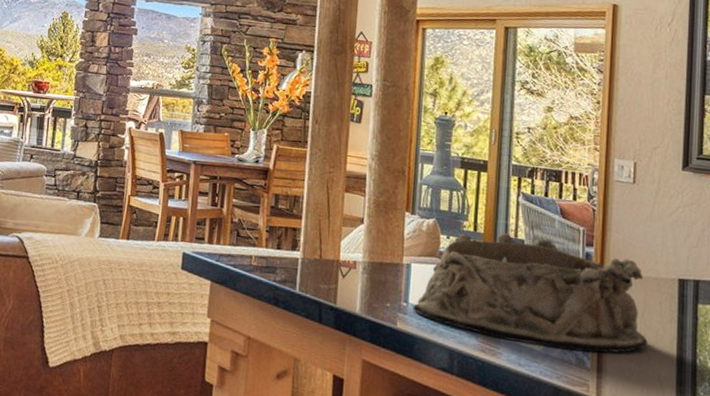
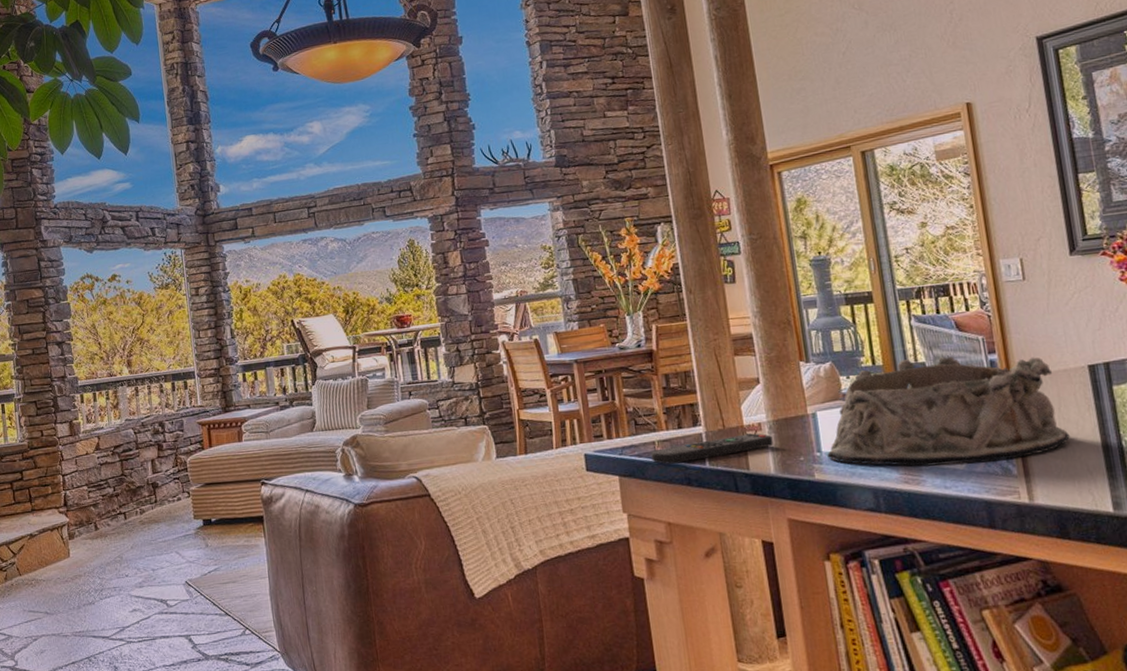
remote control: none [246,264,364,287] -> present [651,433,773,465]

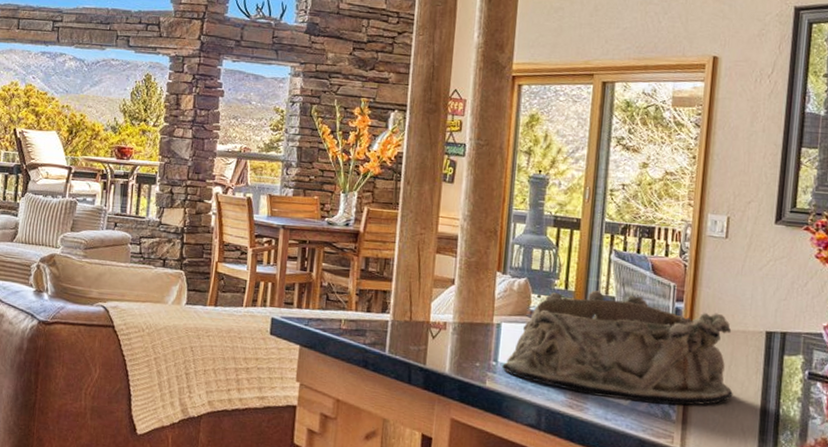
remote control: present [651,433,773,465] -> none [335,327,454,347]

